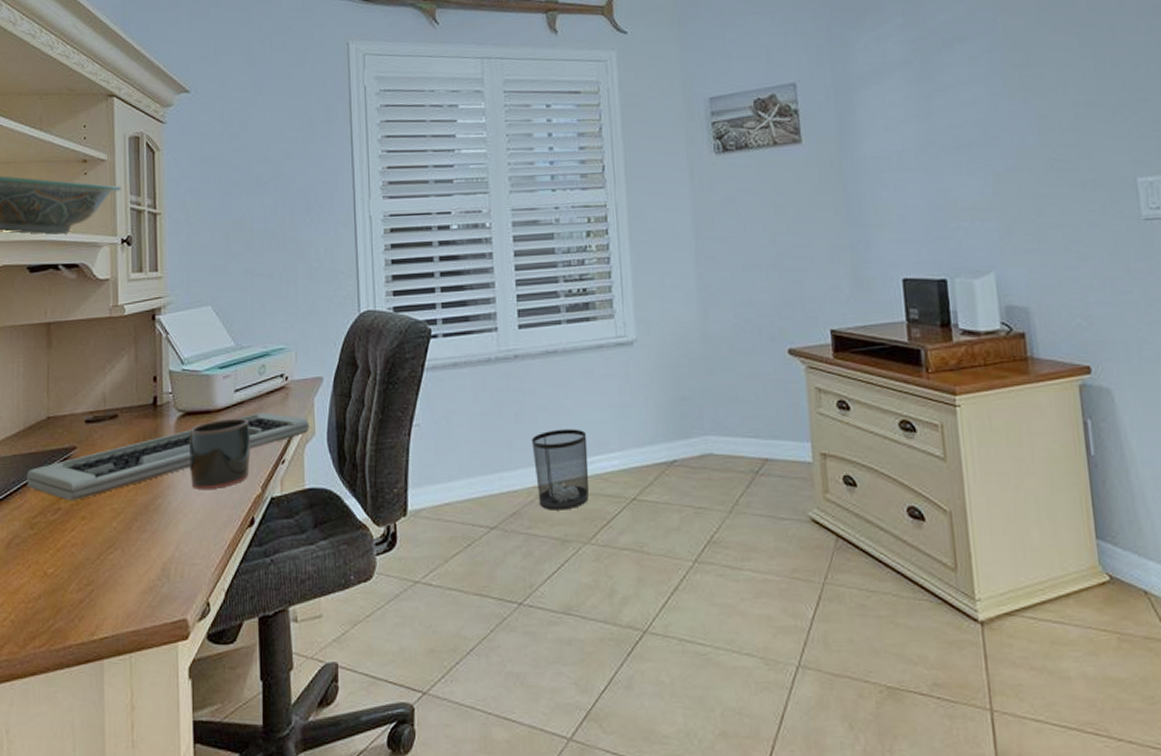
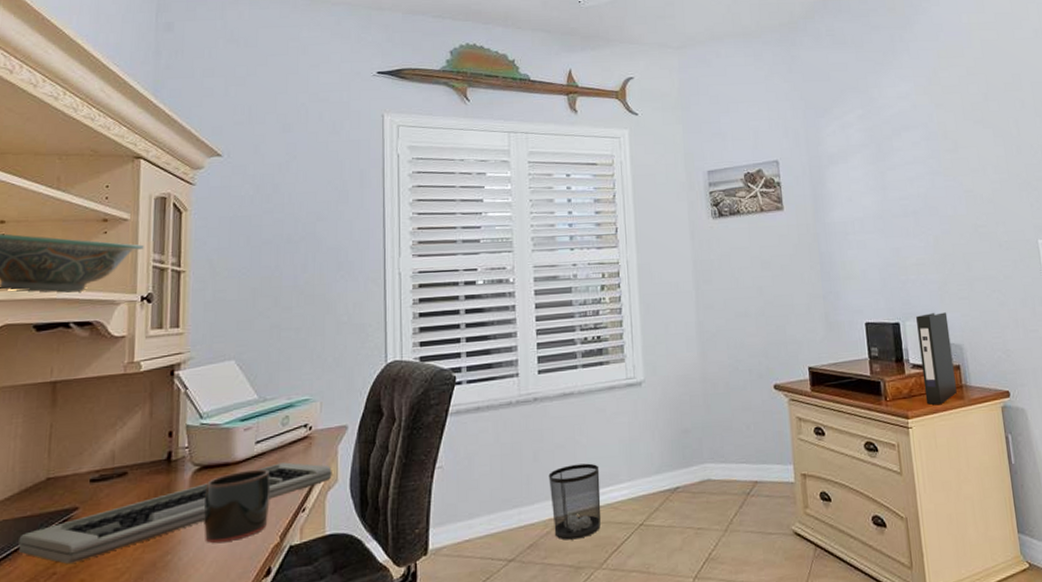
binder: none [969,267,1020,380] -> present [916,312,957,405]

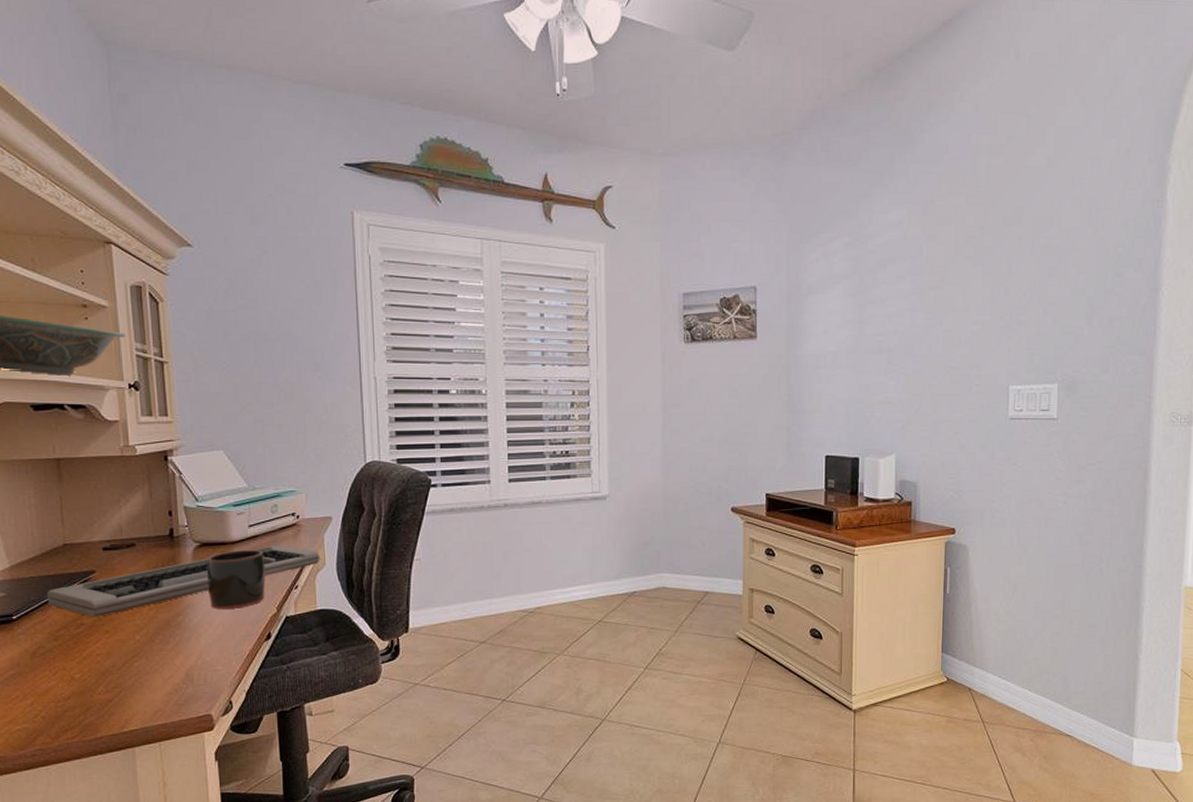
waste bin: present [548,463,601,540] -> none [517,565,564,629]
binder: present [916,312,957,405] -> none [874,451,907,537]

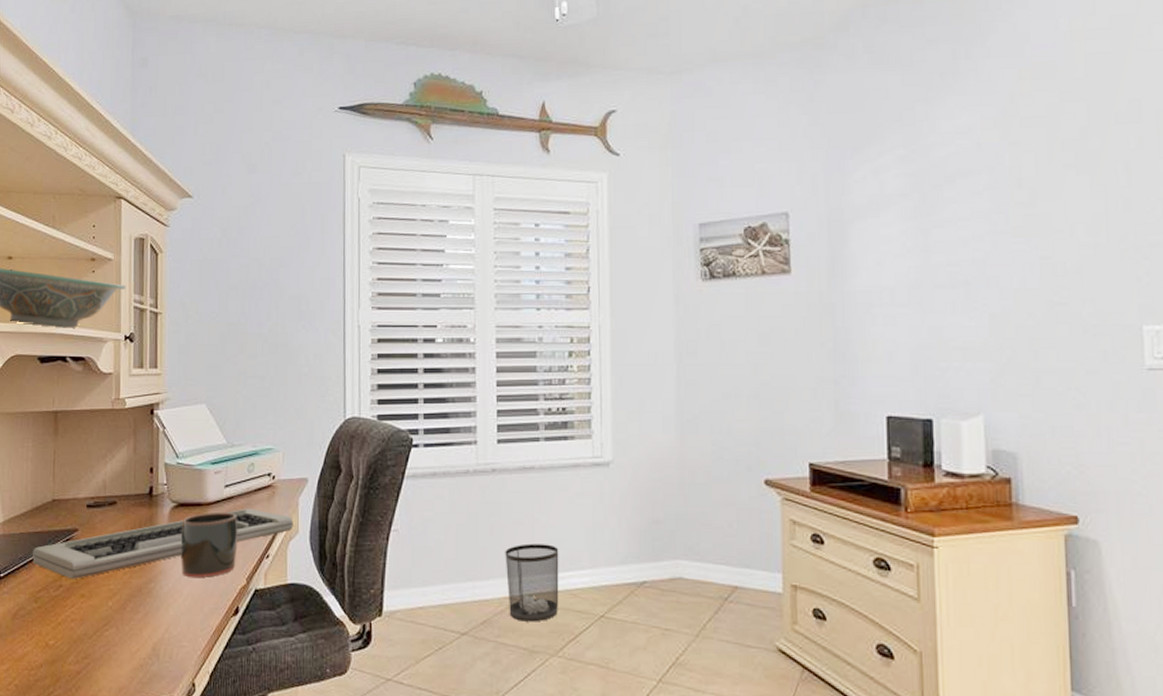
waste bin: none [517,565,564,629] -> present [505,543,559,622]

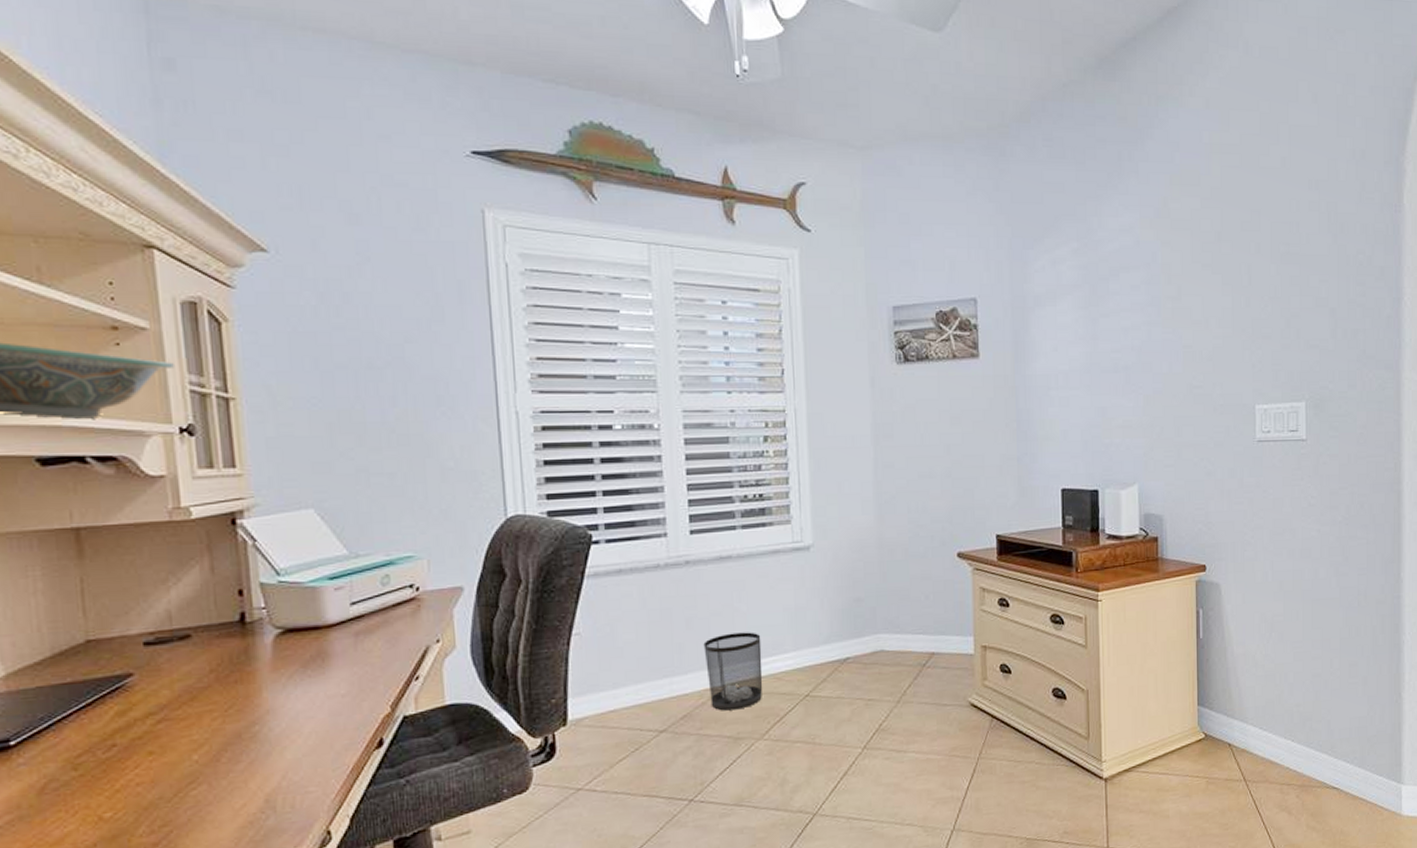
computer keyboard: present [32,508,294,579] -> none [61,626,449,735]
mug: present [180,512,238,577] -> none [292,633,375,713]

